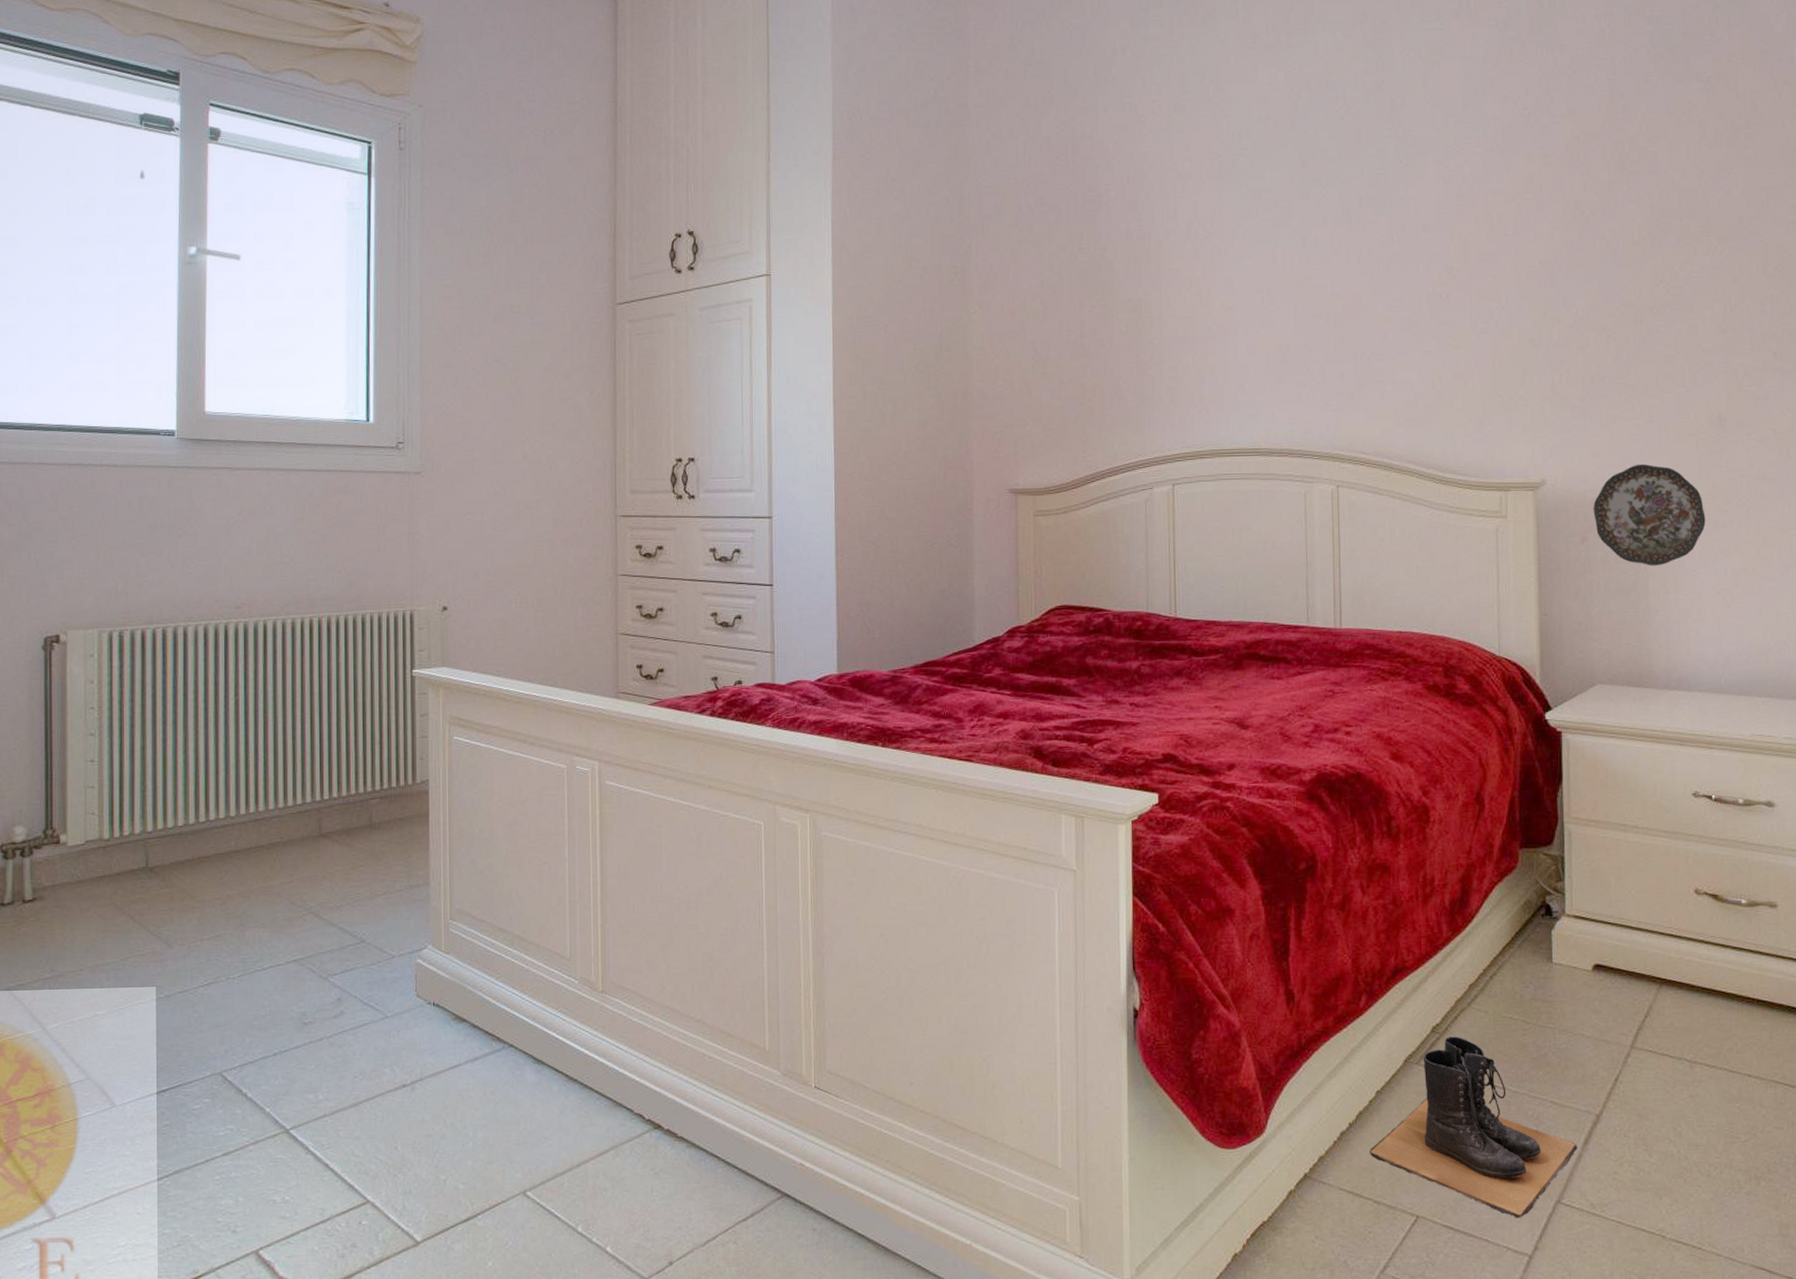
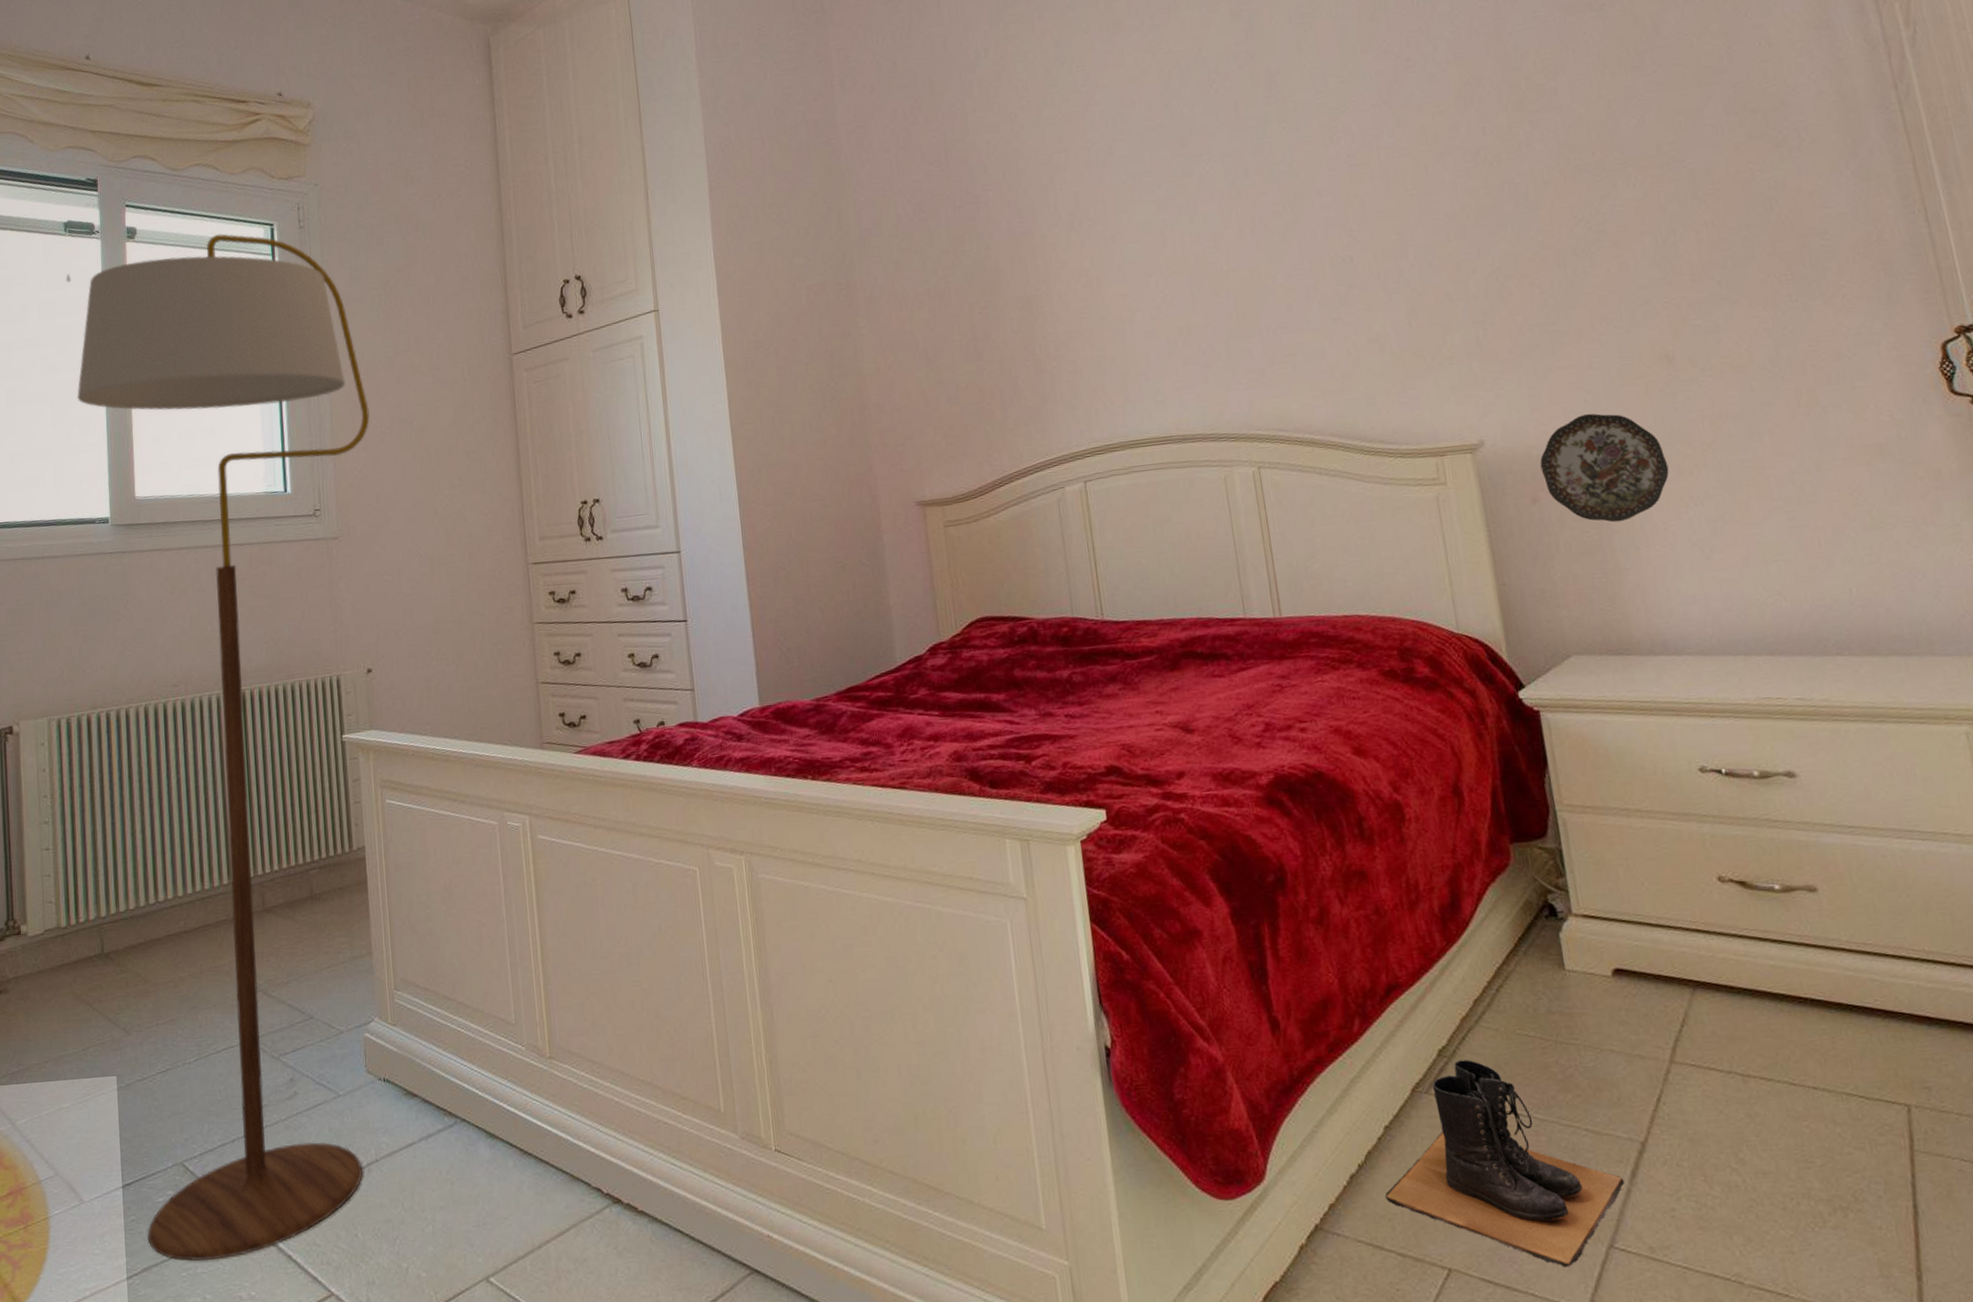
floor lamp: none [146,145,462,1167] -> present [77,233,370,1262]

